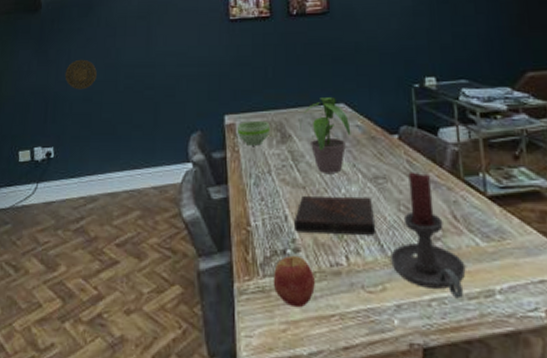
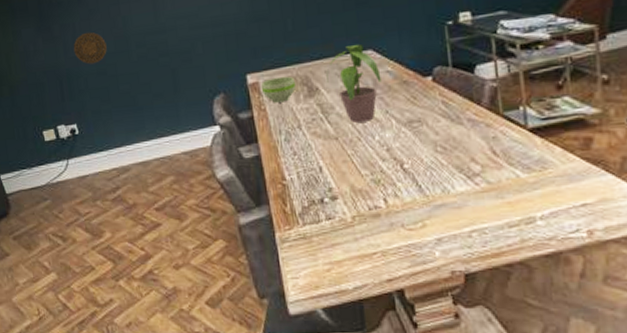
apple: present [273,255,315,308] -> none [313,203,355,250]
book: present [294,195,376,235] -> none [329,141,414,181]
candle holder: present [391,171,466,299] -> none [429,112,506,228]

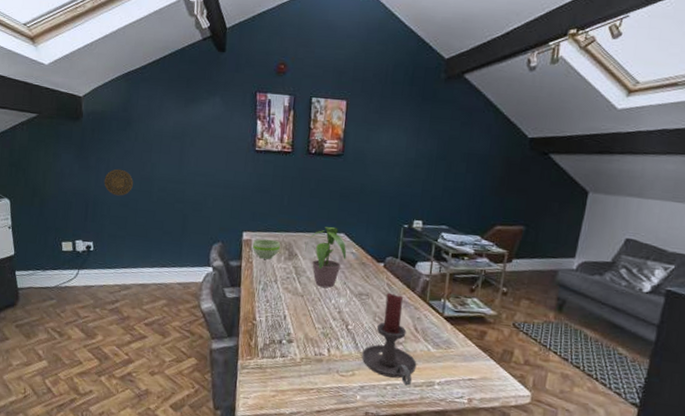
candle holder: none [429,112,506,228] -> present [362,292,417,386]

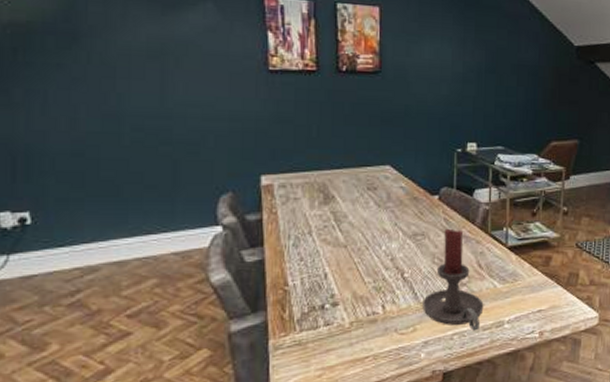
decorative plate: present [104,169,133,196] -> none [40,104,90,142]
bowl: present [252,239,280,260] -> none [275,181,312,207]
potted plant: present [305,227,347,288] -> none [344,159,395,232]

